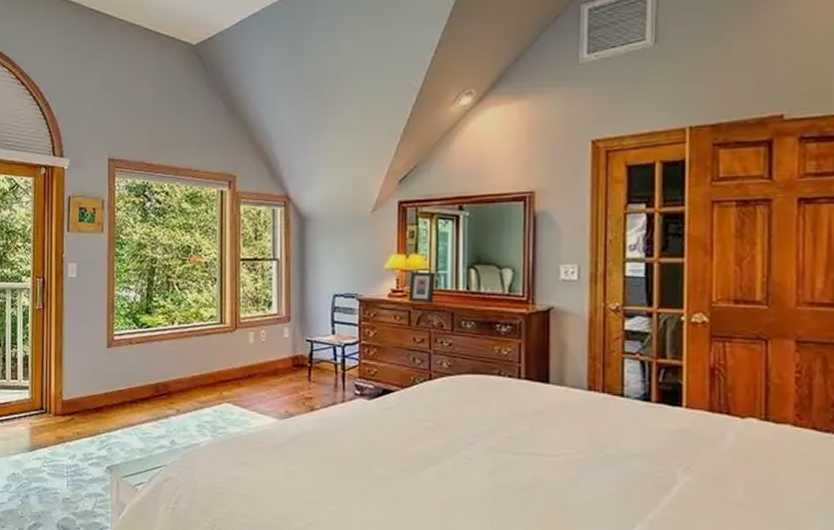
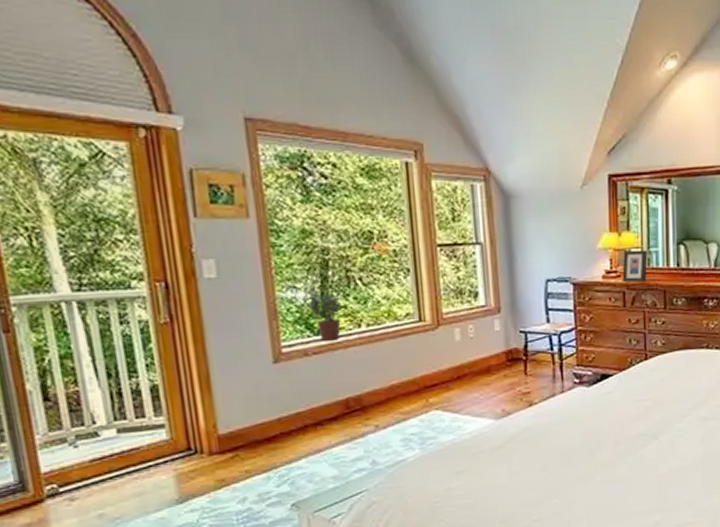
potted plant: none [135,294,161,335] -> present [304,293,341,342]

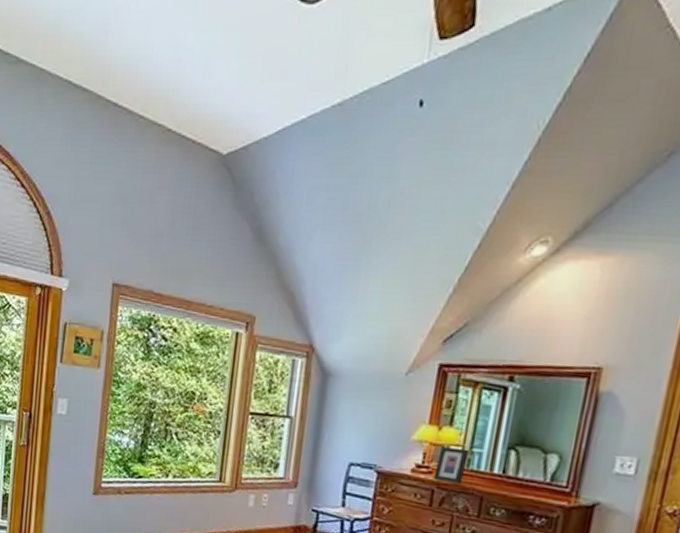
potted plant: present [304,293,341,342] -> none [128,440,156,486]

